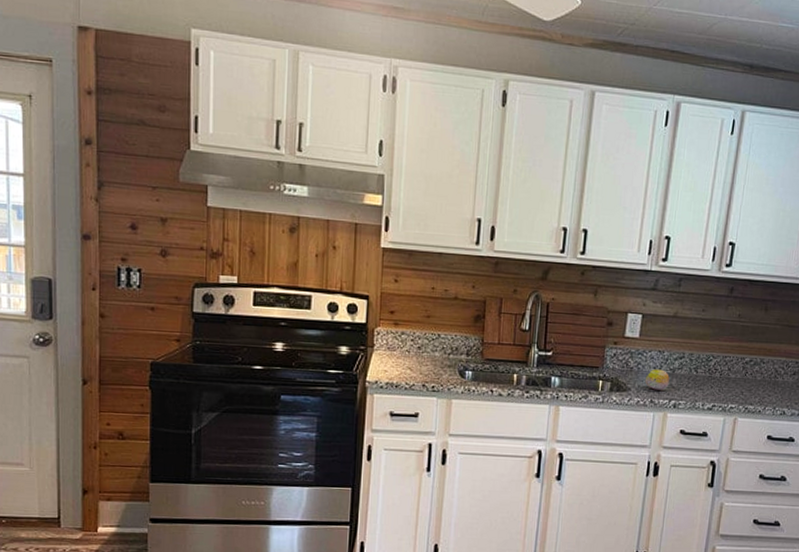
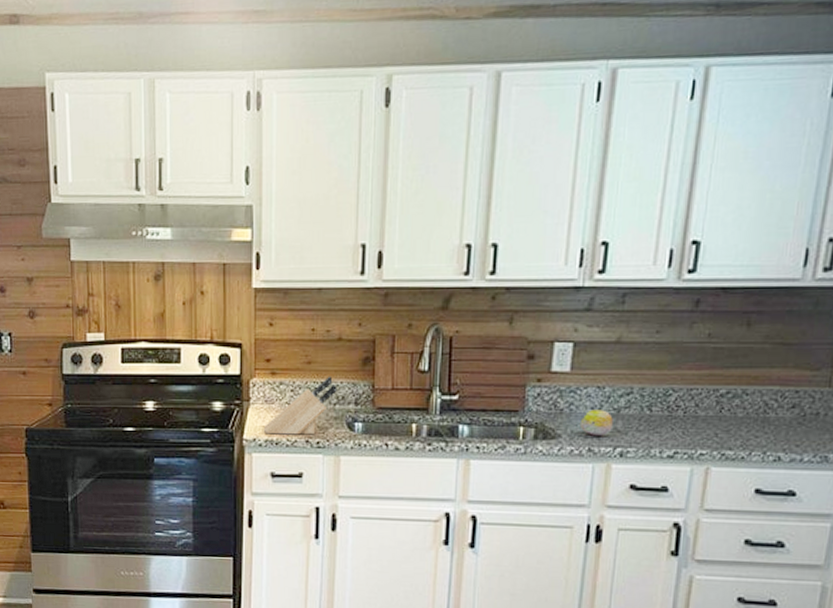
knife block: none [385,329,452,380] -> present [263,376,337,435]

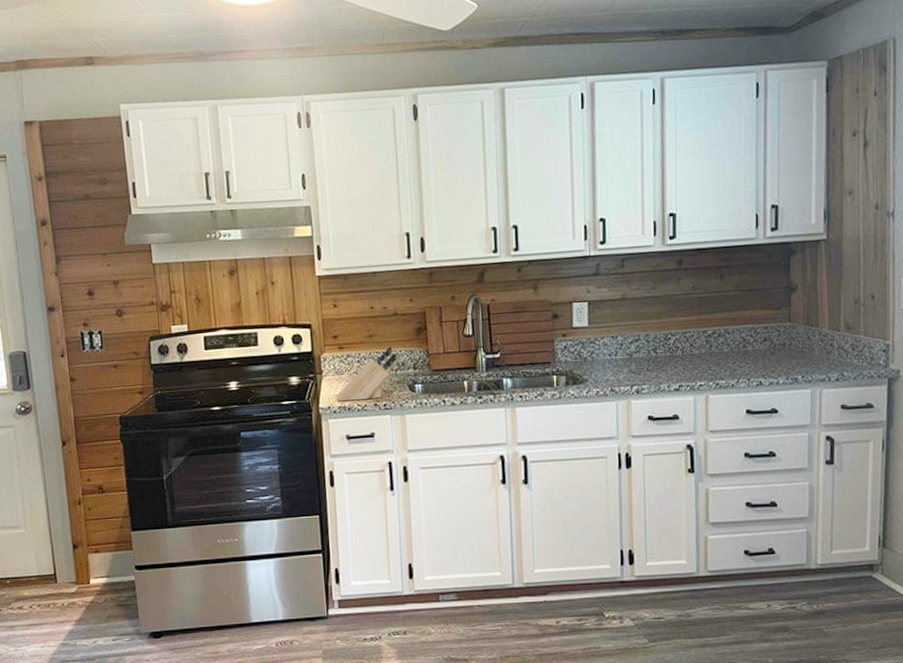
fruit: present [579,409,613,436] -> none [601,355,628,378]

